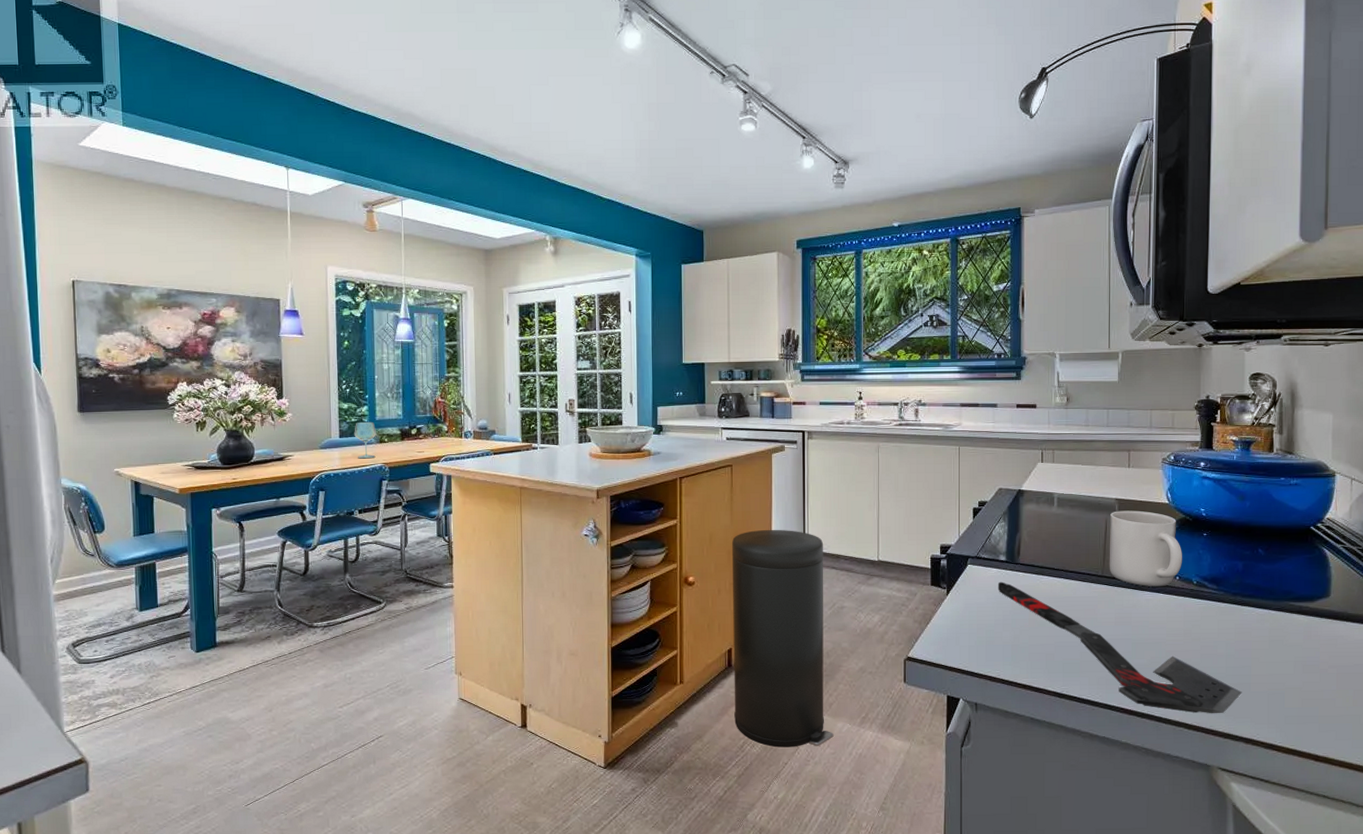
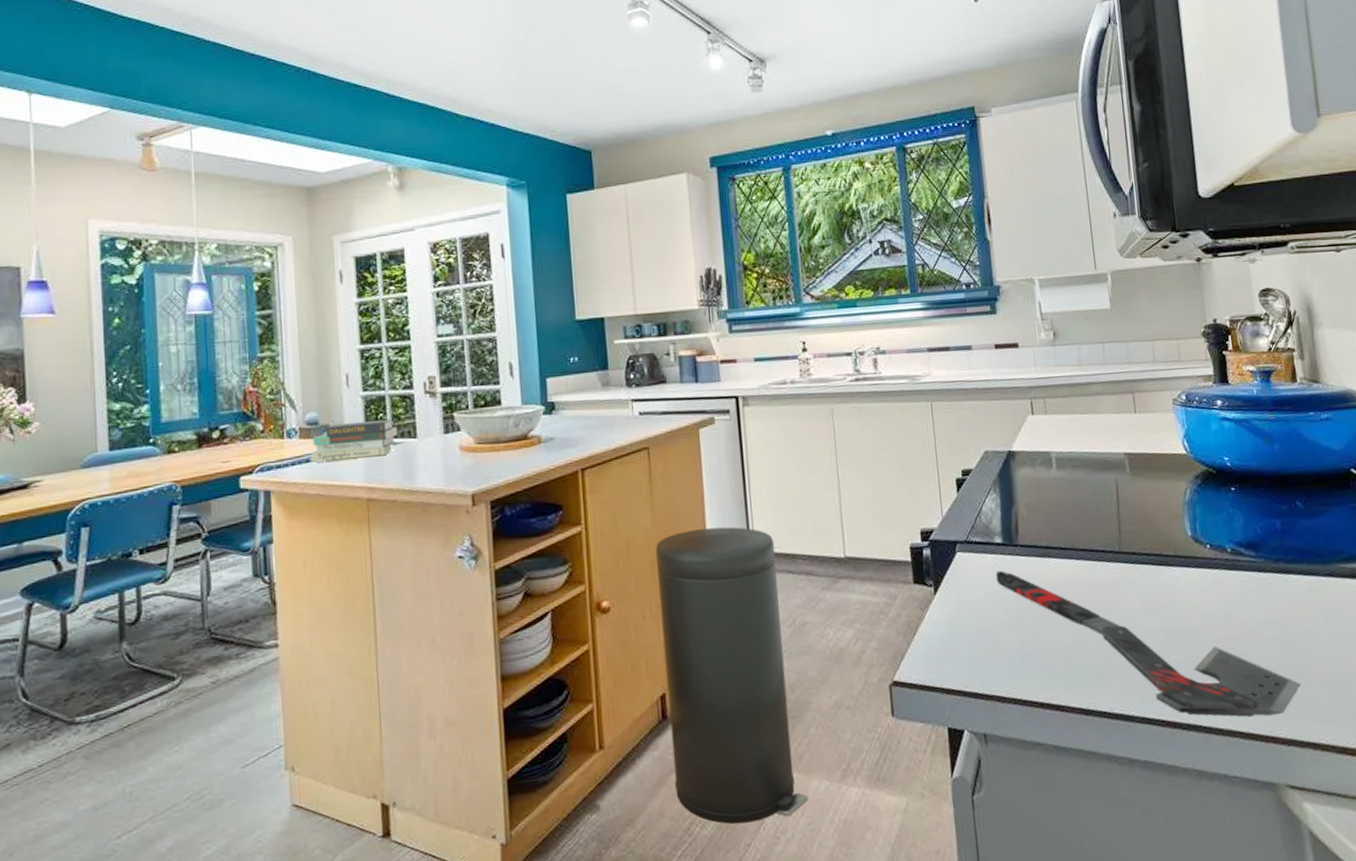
wine glass: present [354,421,376,459] -> none [130,425,162,478]
books: none [480,429,544,457] -> present [310,418,397,463]
mug: present [1109,510,1182,587] -> none [1120,465,1212,561]

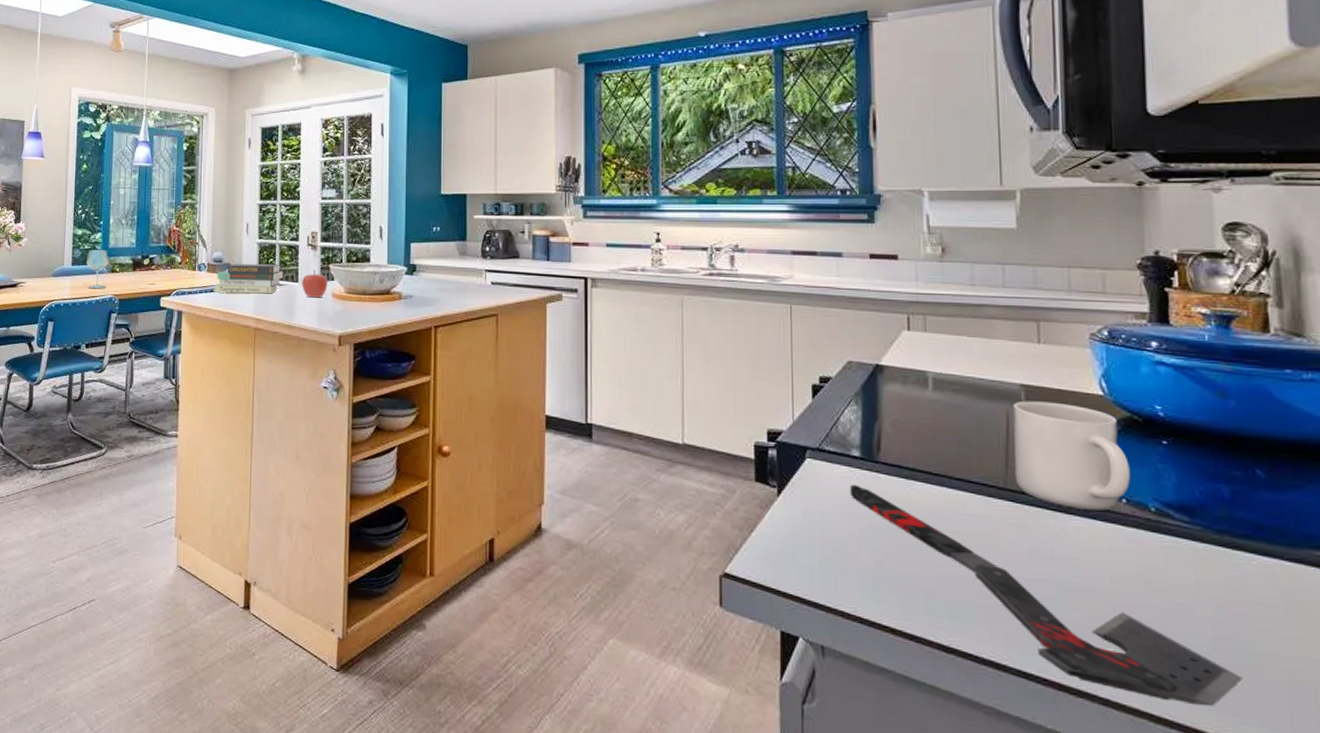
wine glass: none [130,425,162,478] -> present [86,249,108,289]
fruit: none [421,420,453,455] -> present [302,269,328,298]
pedal bin: present [655,526,808,824] -> none [495,394,625,678]
mug: none [1120,465,1212,561] -> present [1013,401,1130,511]

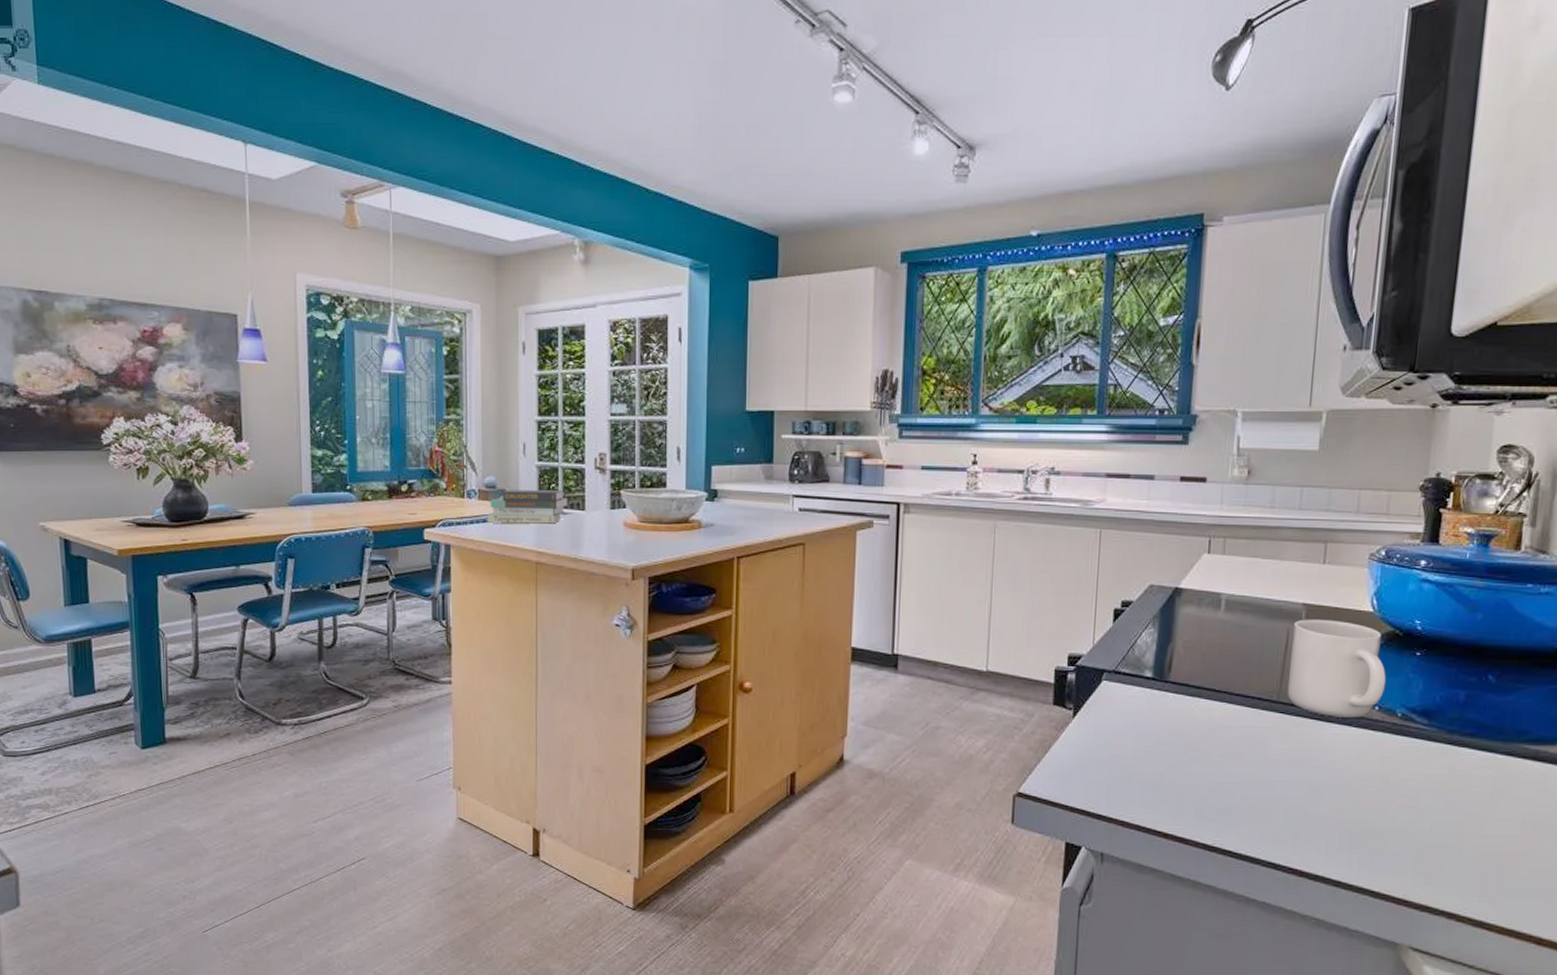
wine glass: present [86,249,108,289] -> none [330,473,357,520]
fruit: present [302,269,328,298] -> none [589,496,619,528]
spatula: present [849,484,1243,706] -> none [1139,703,1449,881]

